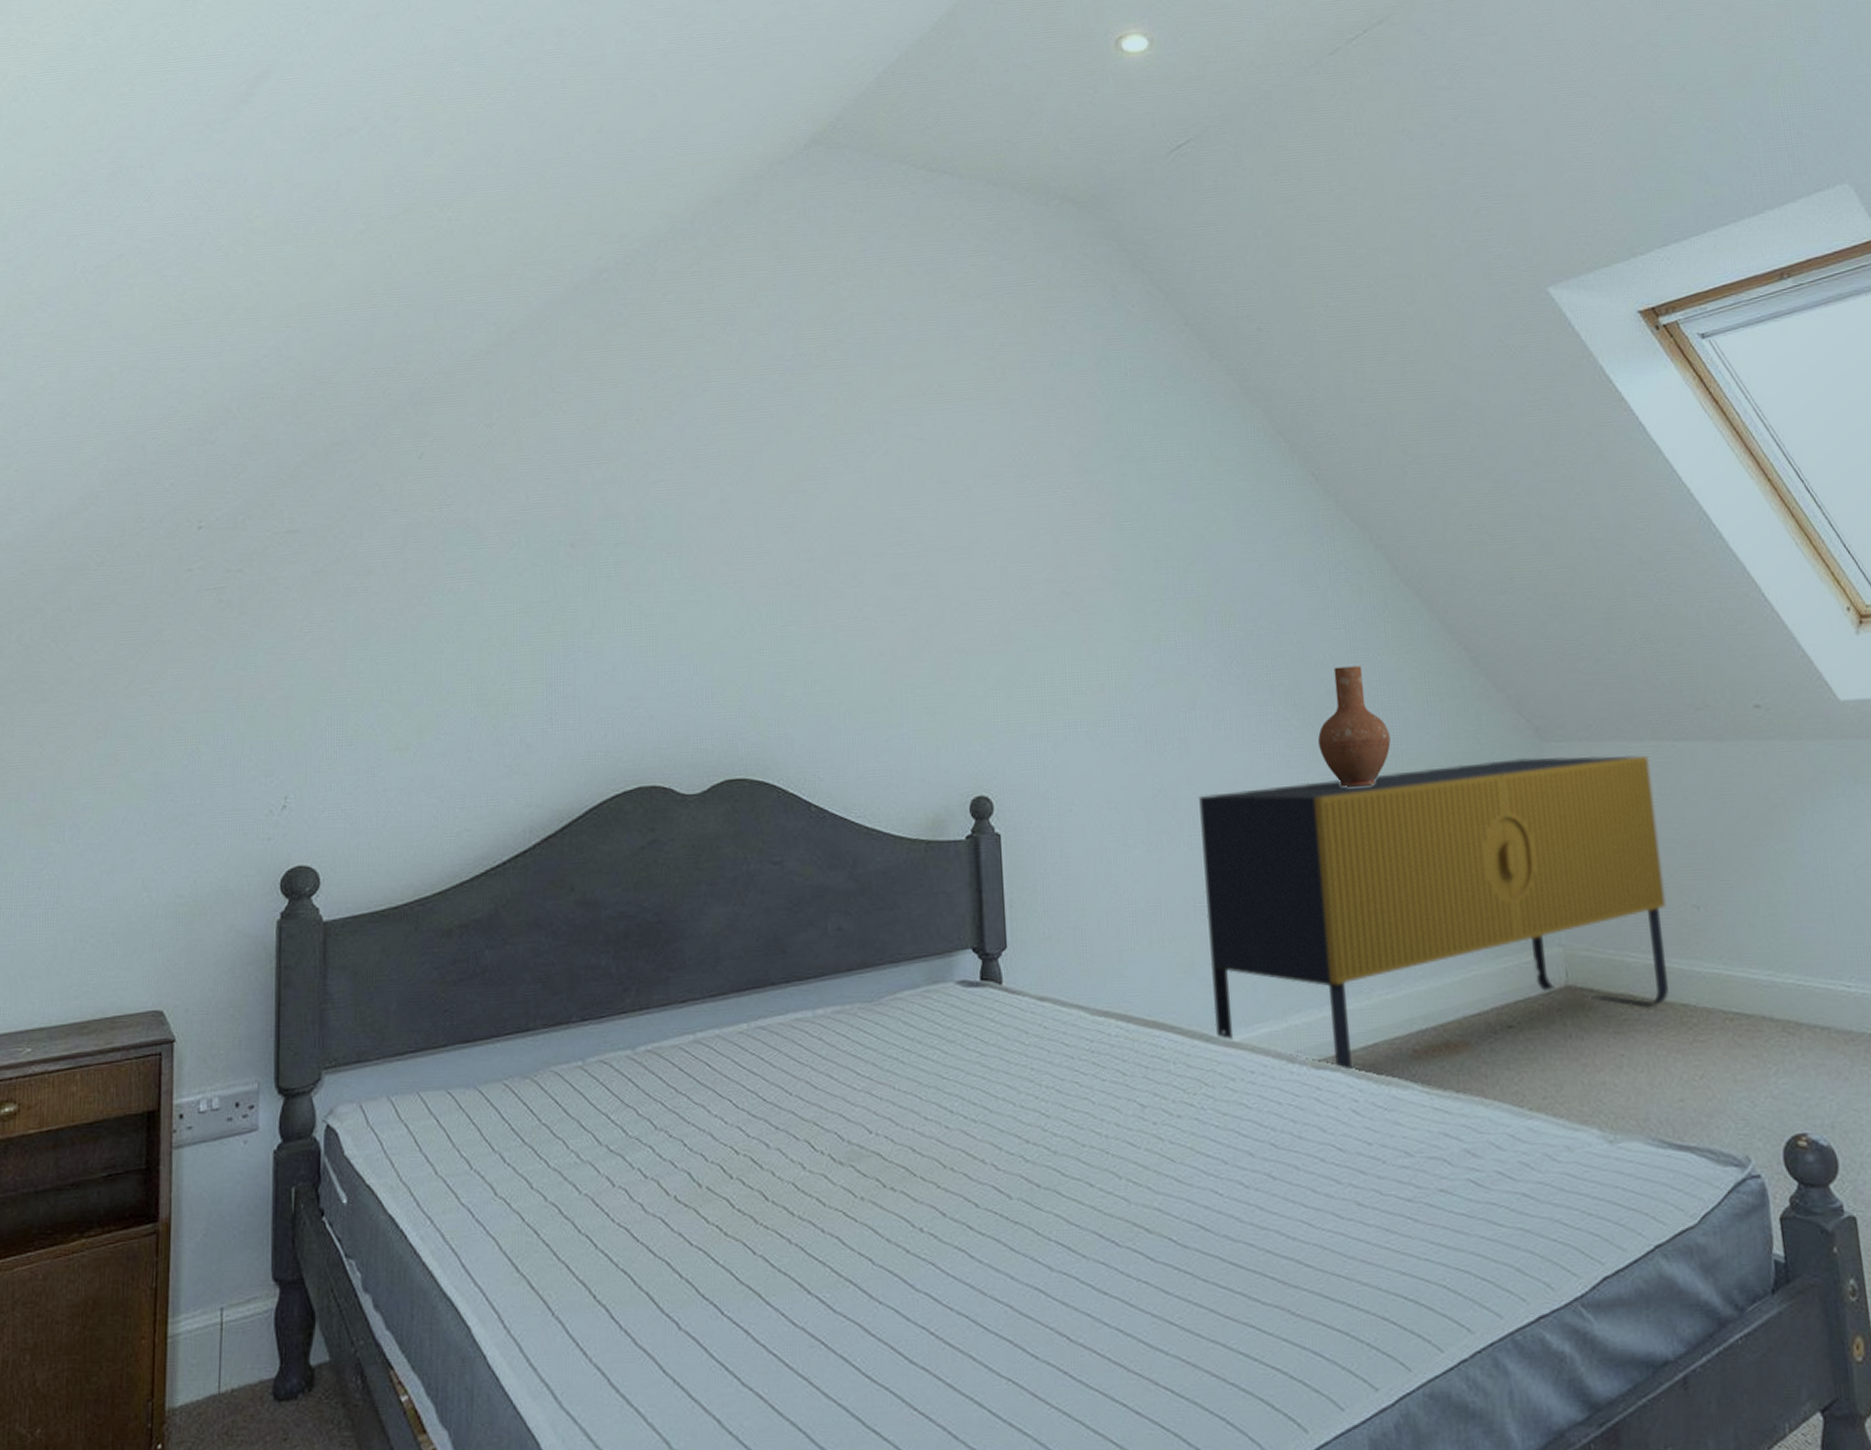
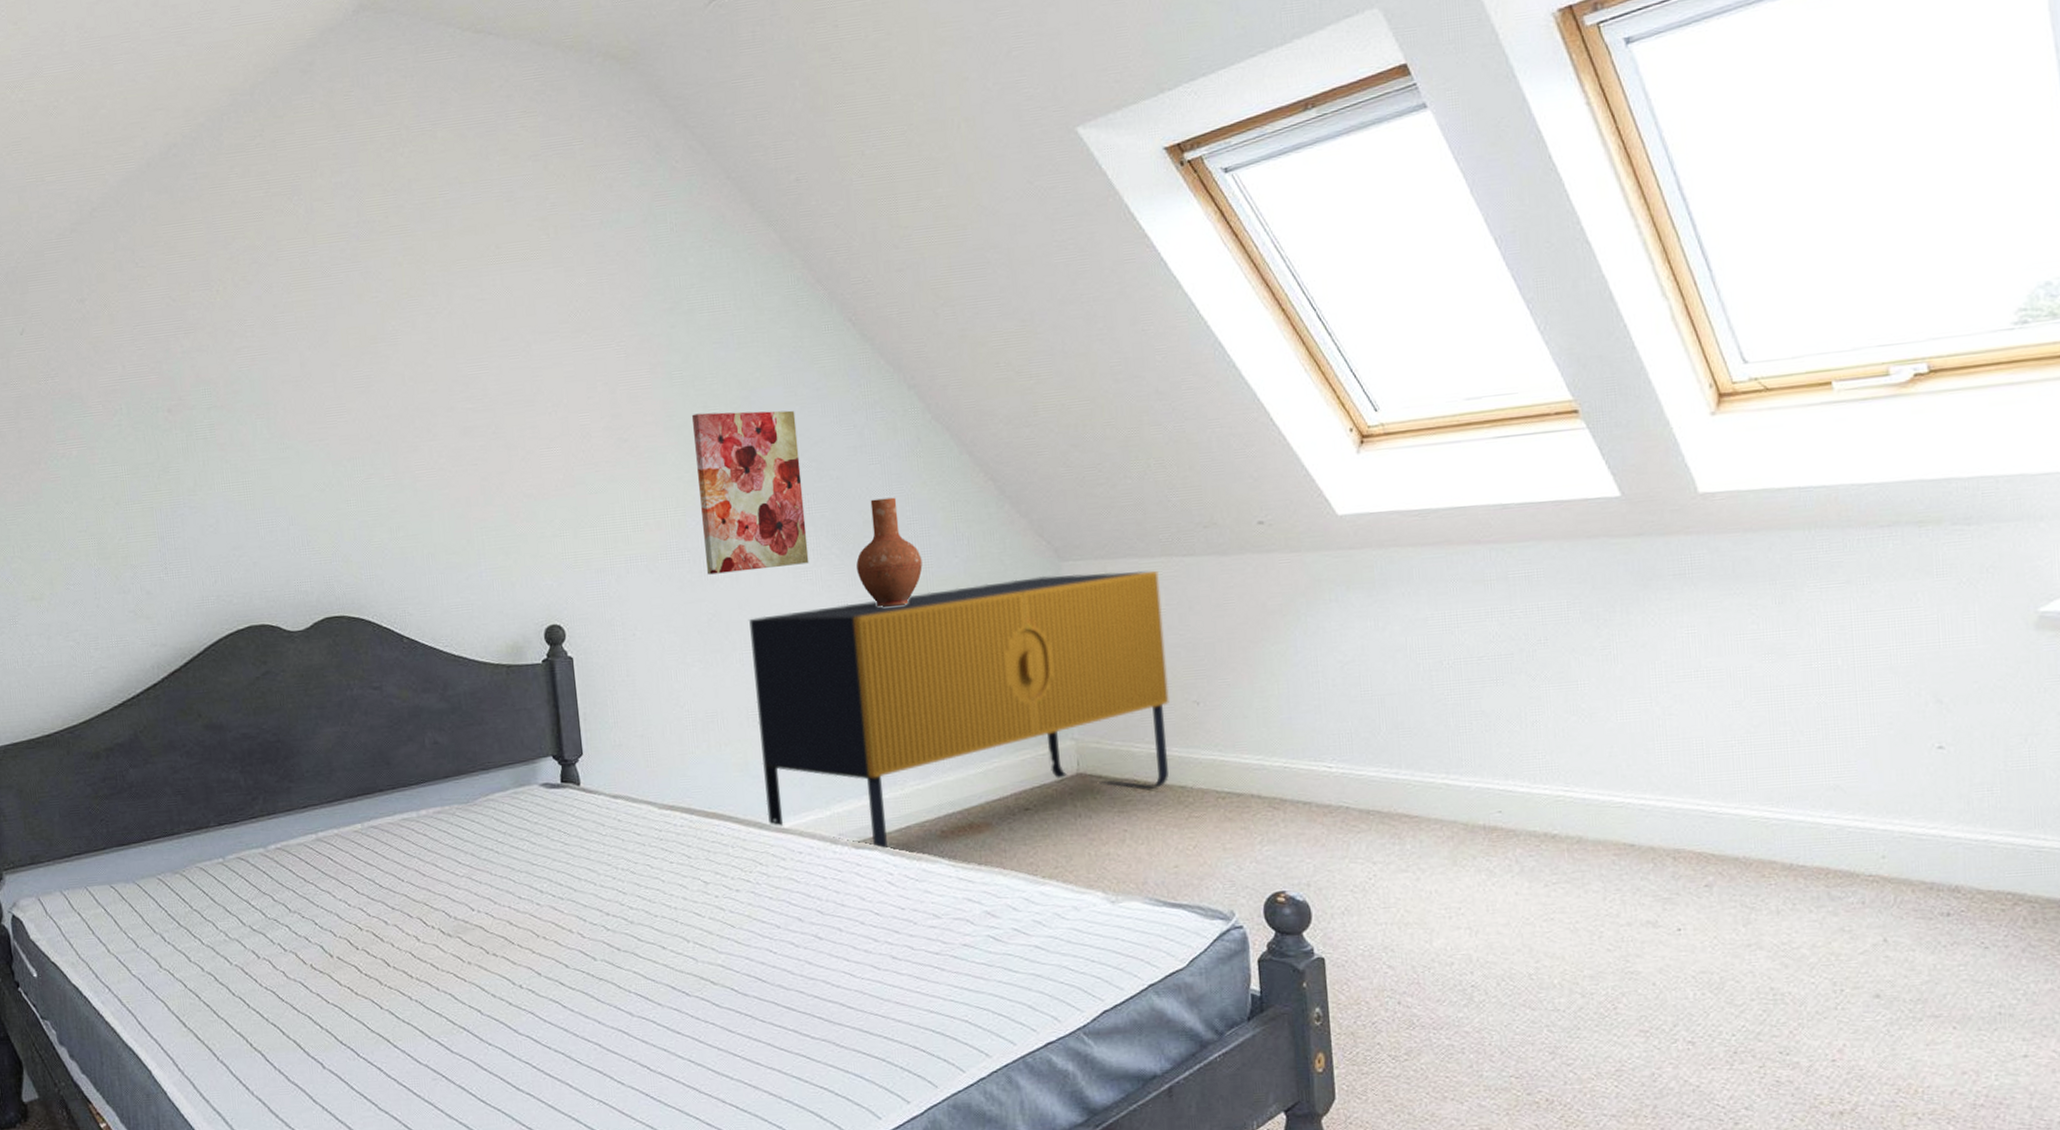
wall art: none [1142,567,1267,745] -> present [692,410,810,575]

